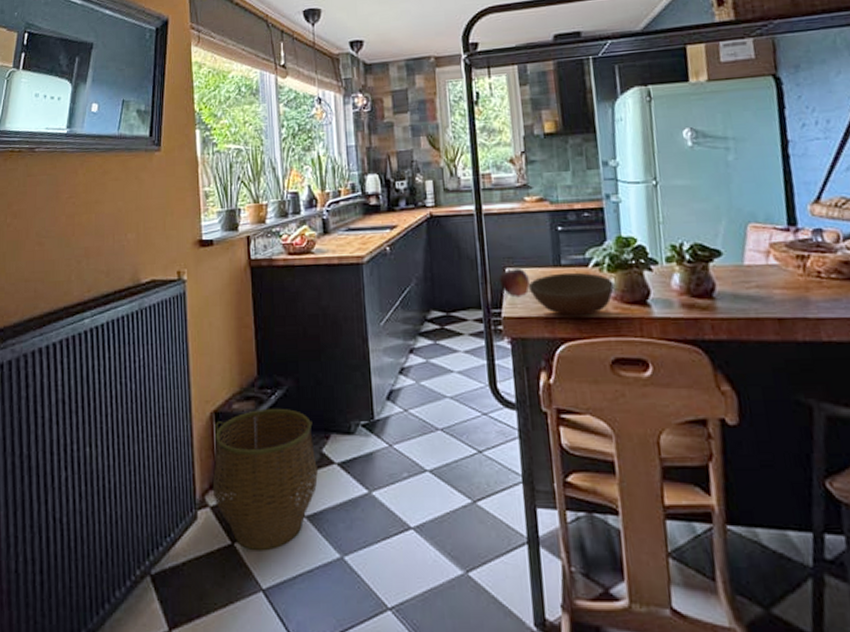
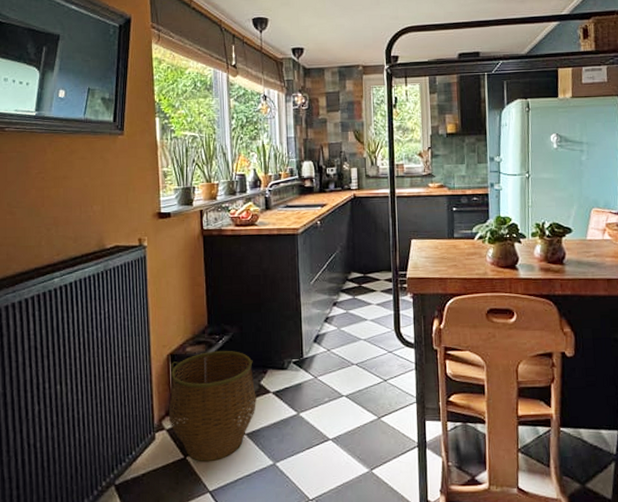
fruit: present [498,268,530,298] -> none [405,239,429,263]
bowl: present [528,272,615,317] -> none [428,243,493,278]

